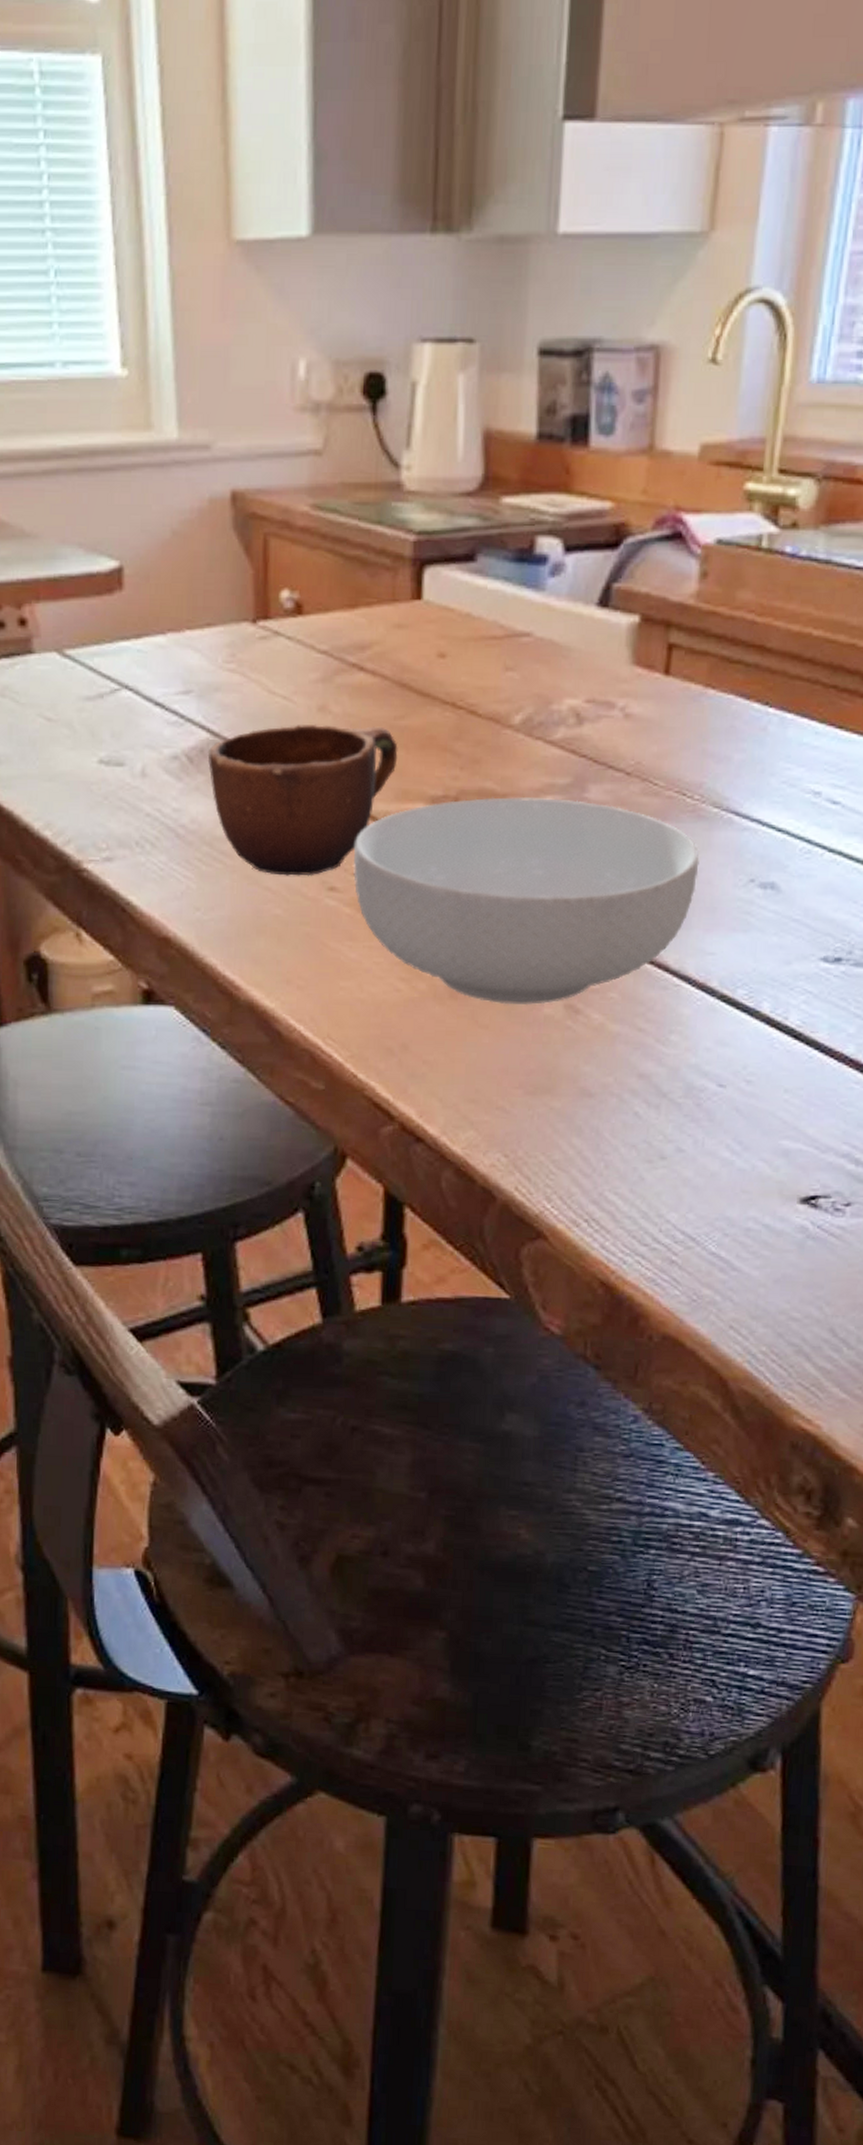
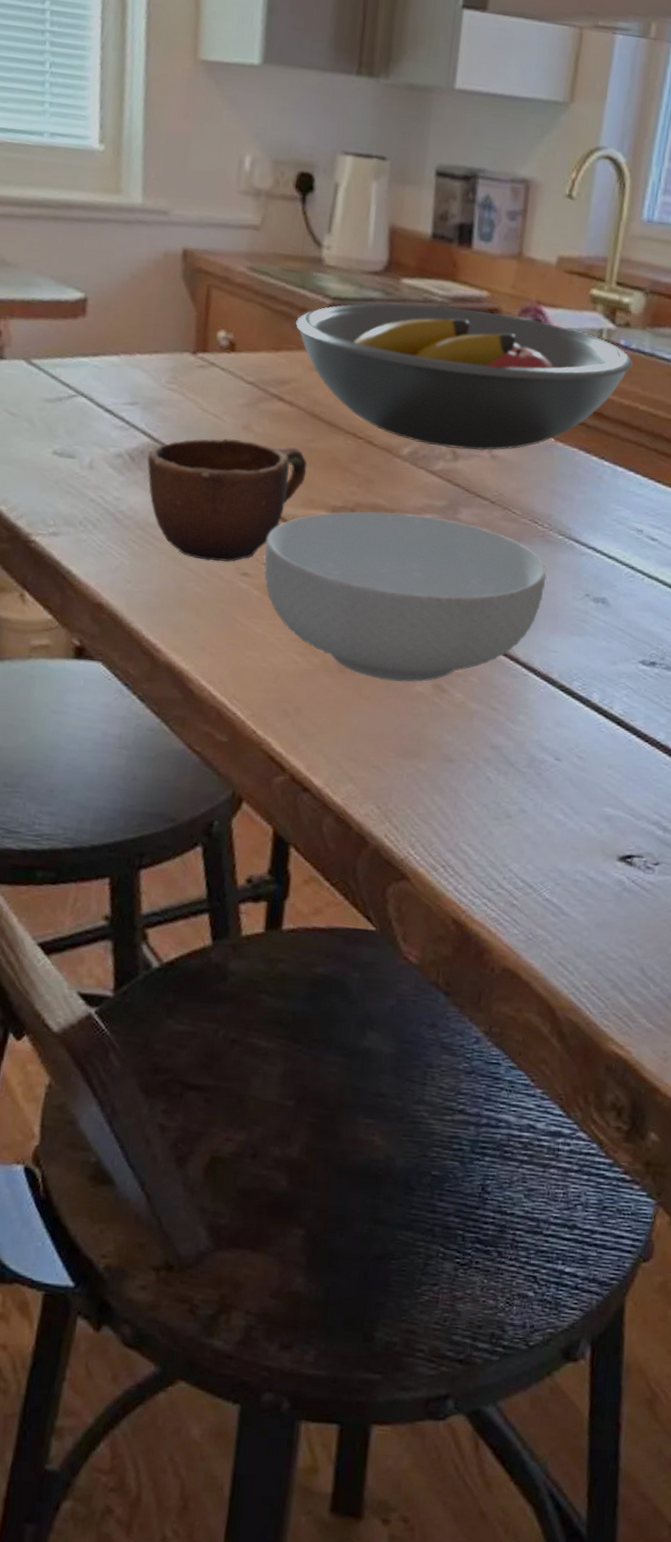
fruit bowl: none [373,528,803,710] -> present [295,303,633,451]

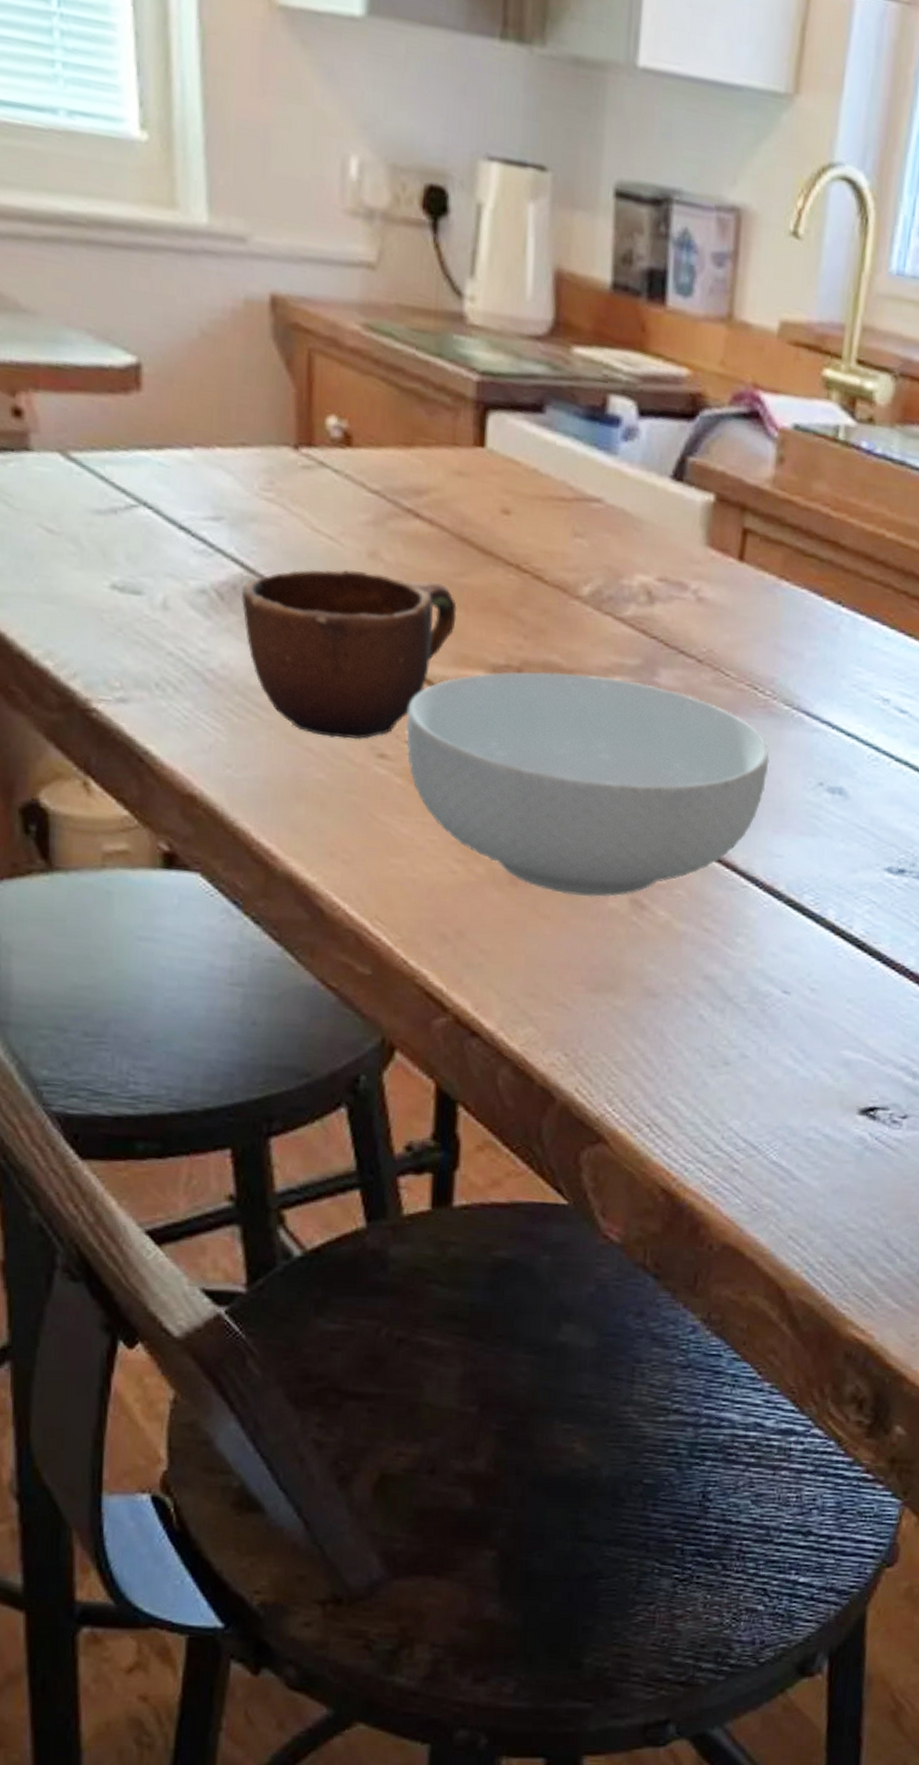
fruit bowl: present [295,303,633,451] -> none [431,380,878,591]

